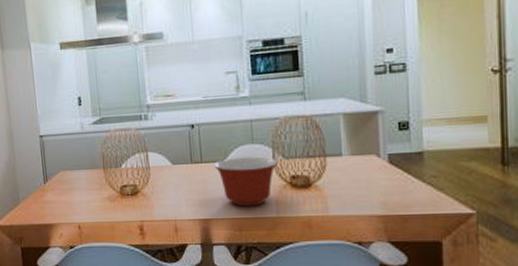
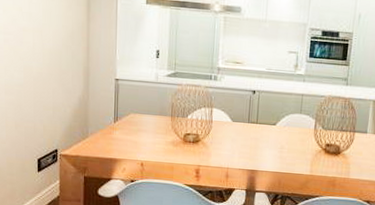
mixing bowl: present [214,156,278,207] -> none [267,123,318,164]

